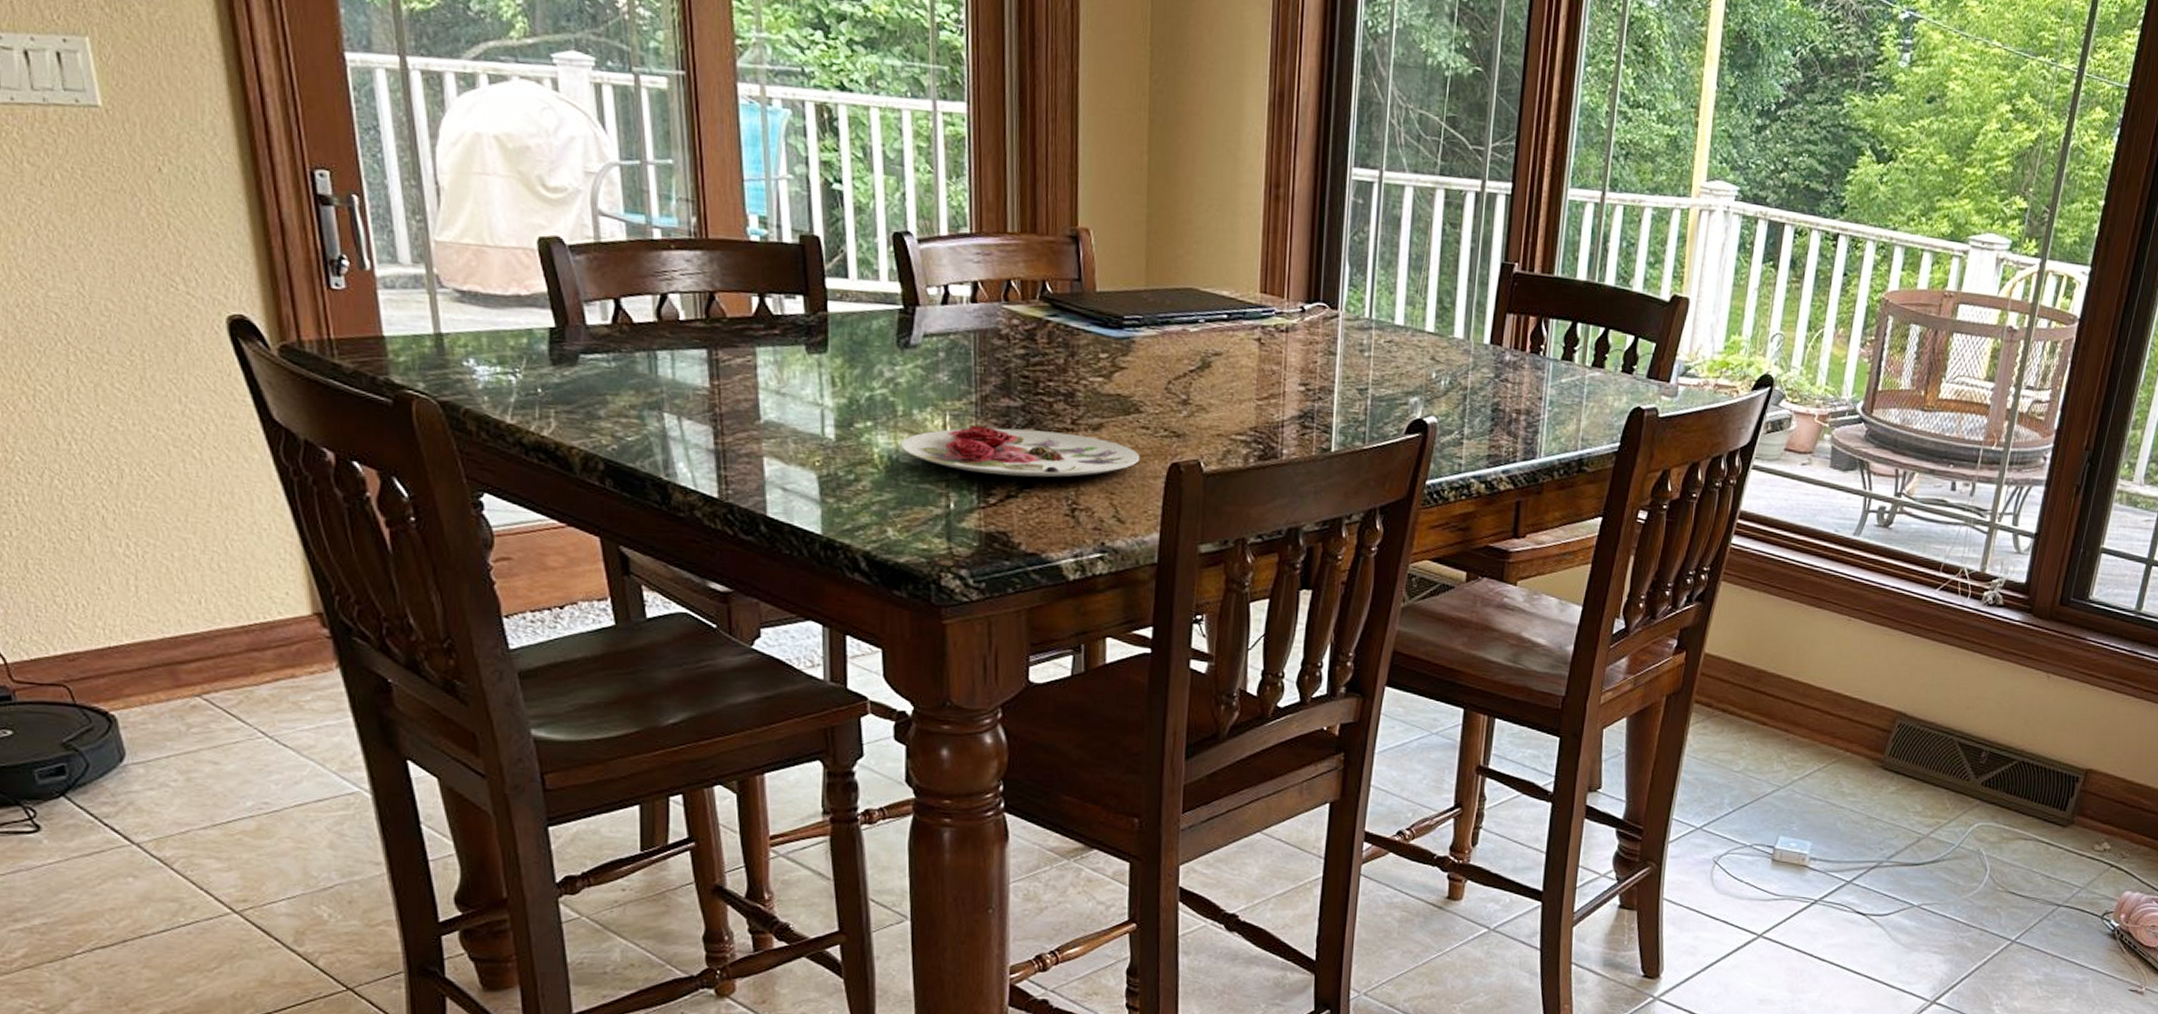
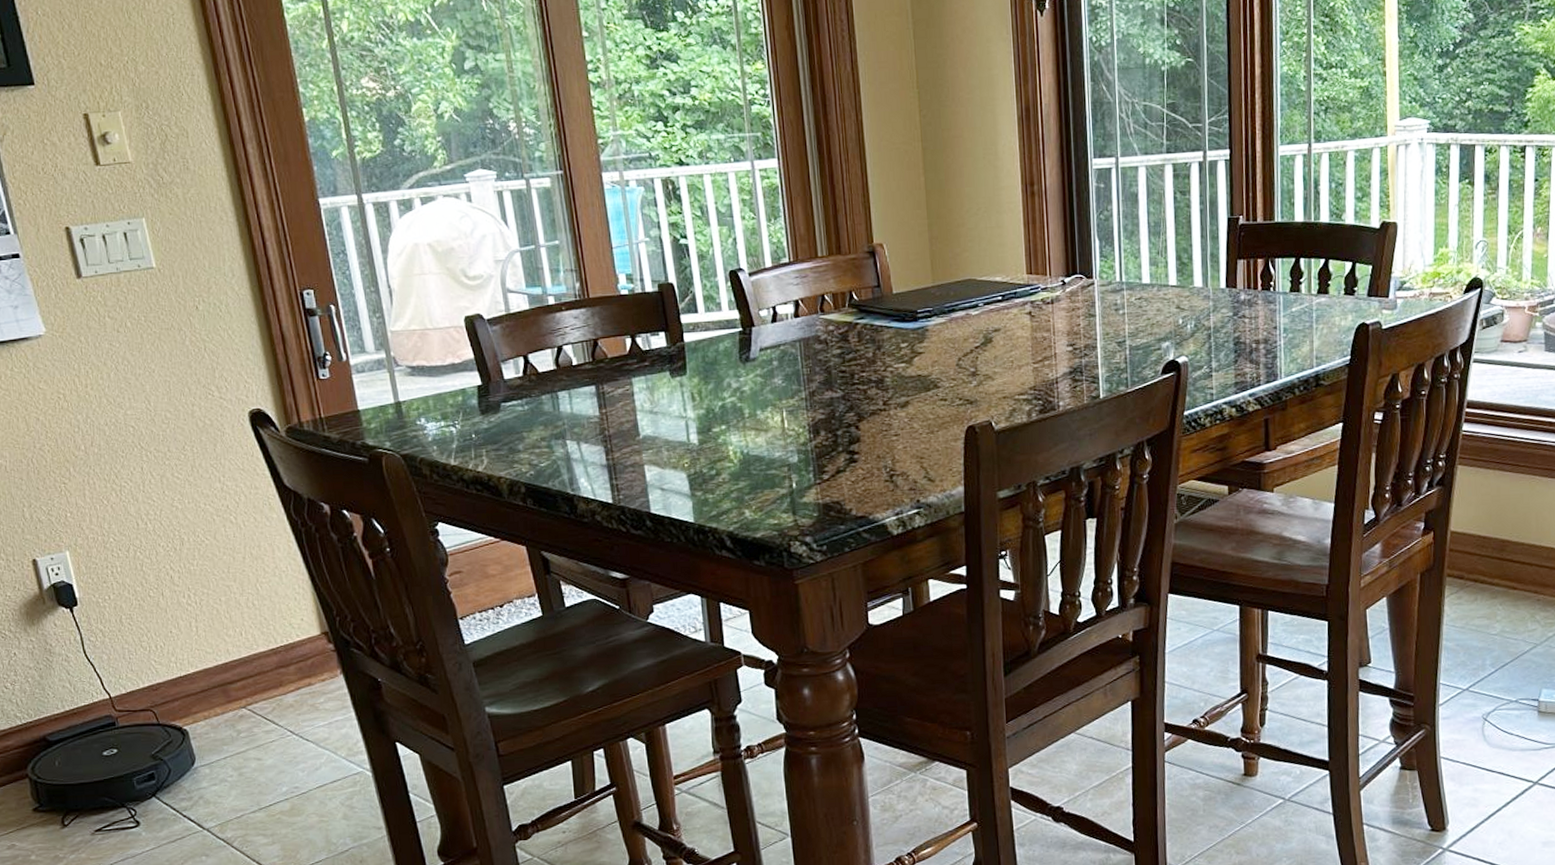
plate: present [900,425,1140,478] -> none [749,413,942,456]

